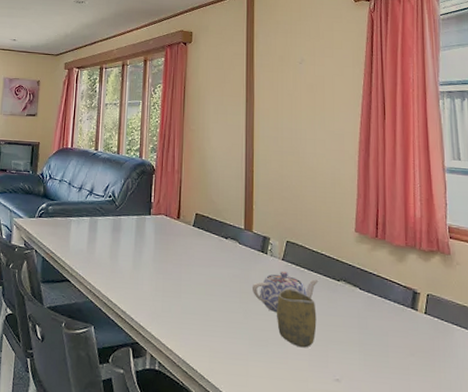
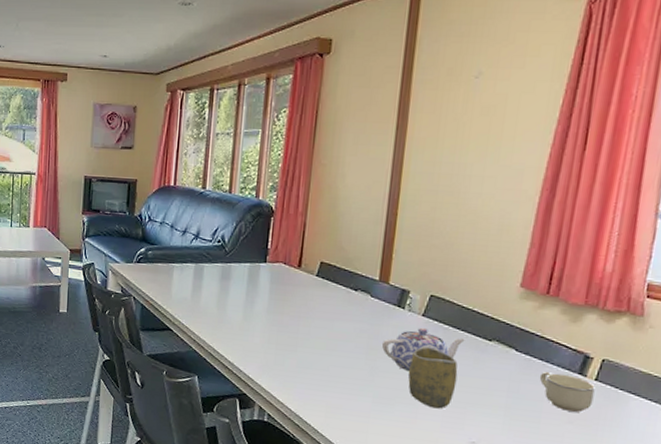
cup: none [381,308,427,345] -> present [539,372,596,413]

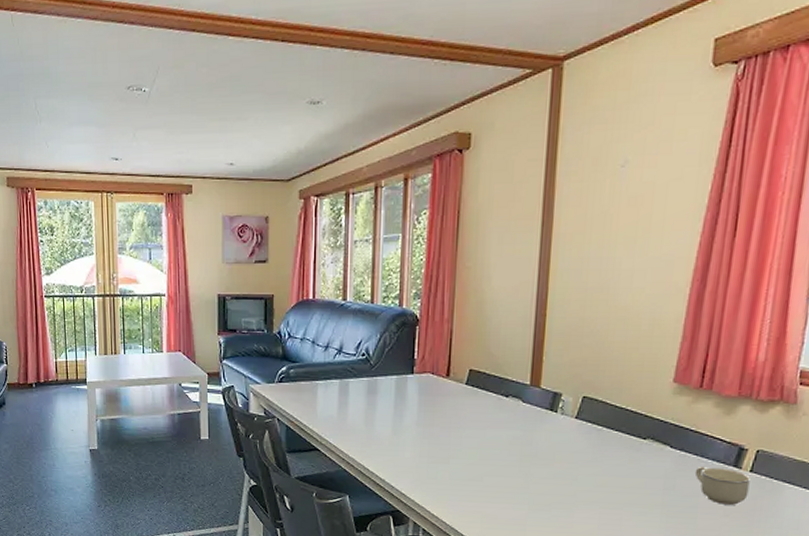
teapot: present [381,327,465,372] -> none [535,430,620,476]
cup: present [408,347,458,409] -> none [563,449,613,512]

